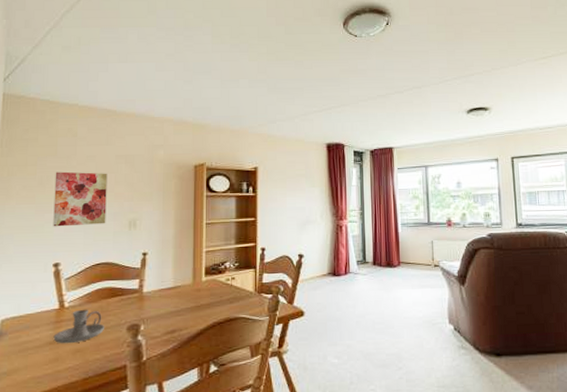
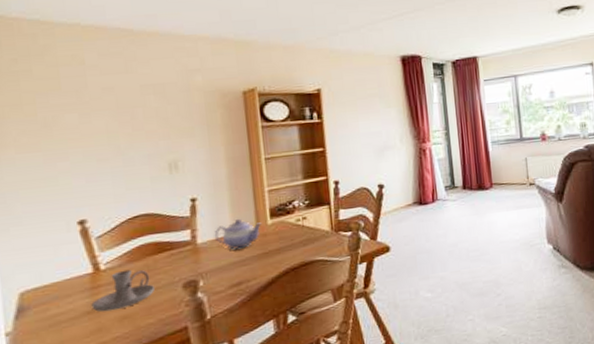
wall art: present [53,171,107,227] -> none [62,107,139,178]
teapot: none [157,273,198,301] -> present [214,218,263,250]

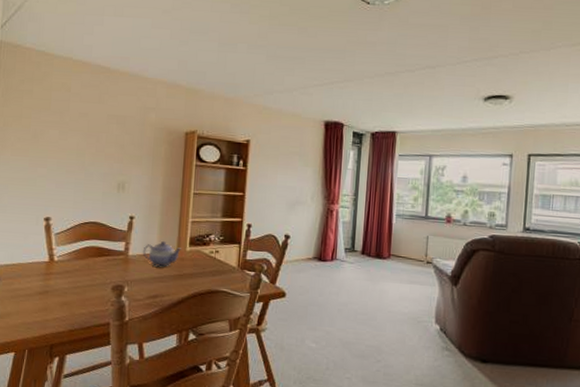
candle holder: present [91,269,155,312] -> none [43,264,90,296]

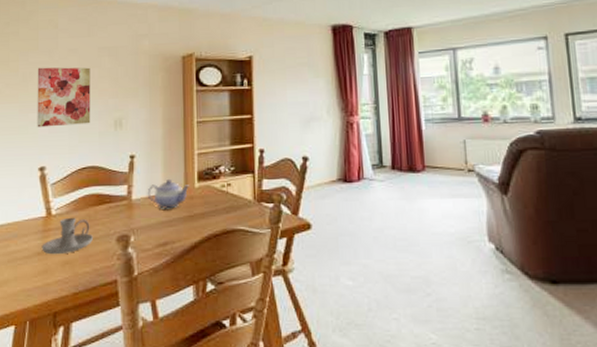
candle holder: none [43,264,90,296] -> present [41,217,93,255]
wall art: none [45,126,99,184] -> present [37,67,91,128]

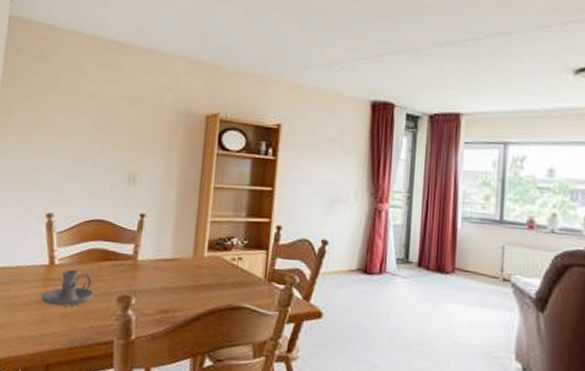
wall art: present [37,67,91,128] -> none [49,109,109,175]
teapot: present [147,178,190,209] -> none [153,243,199,276]

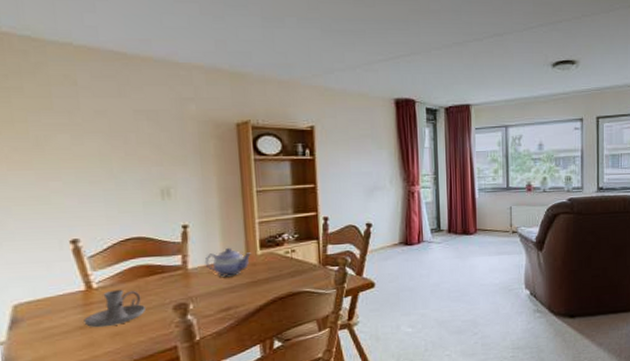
teapot: none [153,243,199,276] -> present [204,247,252,277]

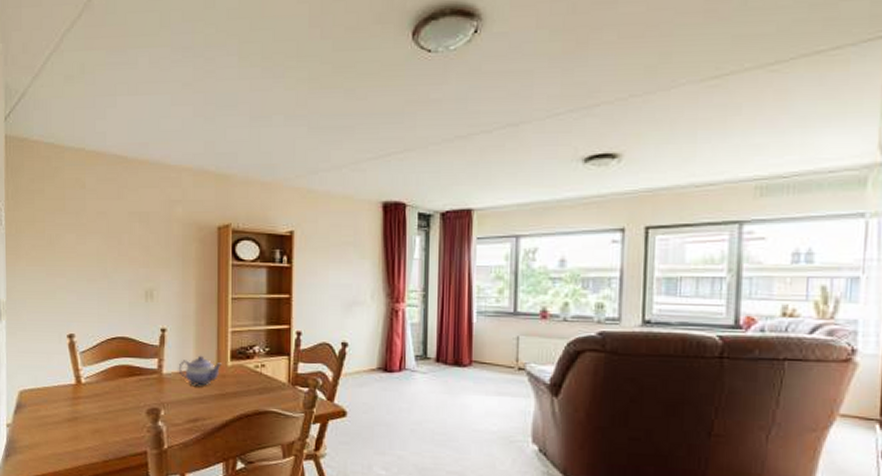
candle holder: present [83,289,146,328] -> none [71,386,123,423]

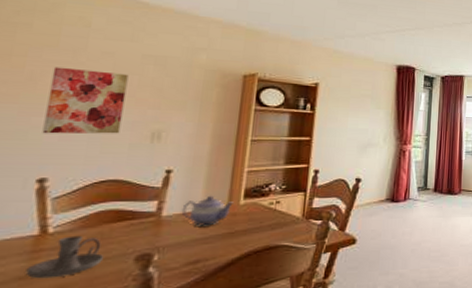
wall art: none [64,230,121,294] -> present [42,67,129,134]
candle holder: none [71,386,123,423] -> present [25,235,103,279]

